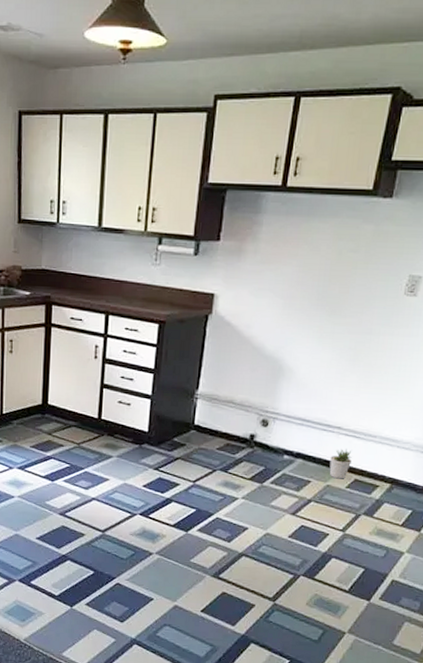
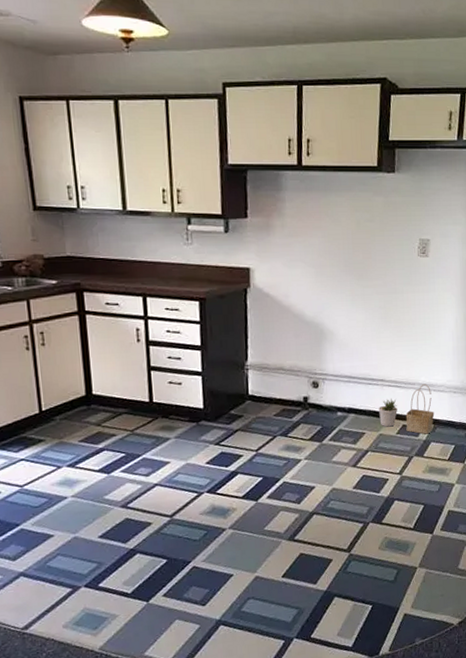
basket: none [358,438,394,494] -> present [405,384,435,434]

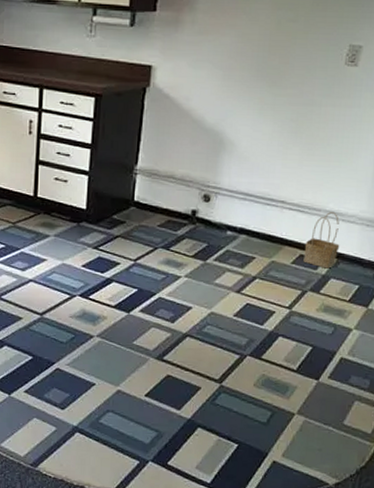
potted plant: present [379,398,397,427] -> none [274,223,296,255]

